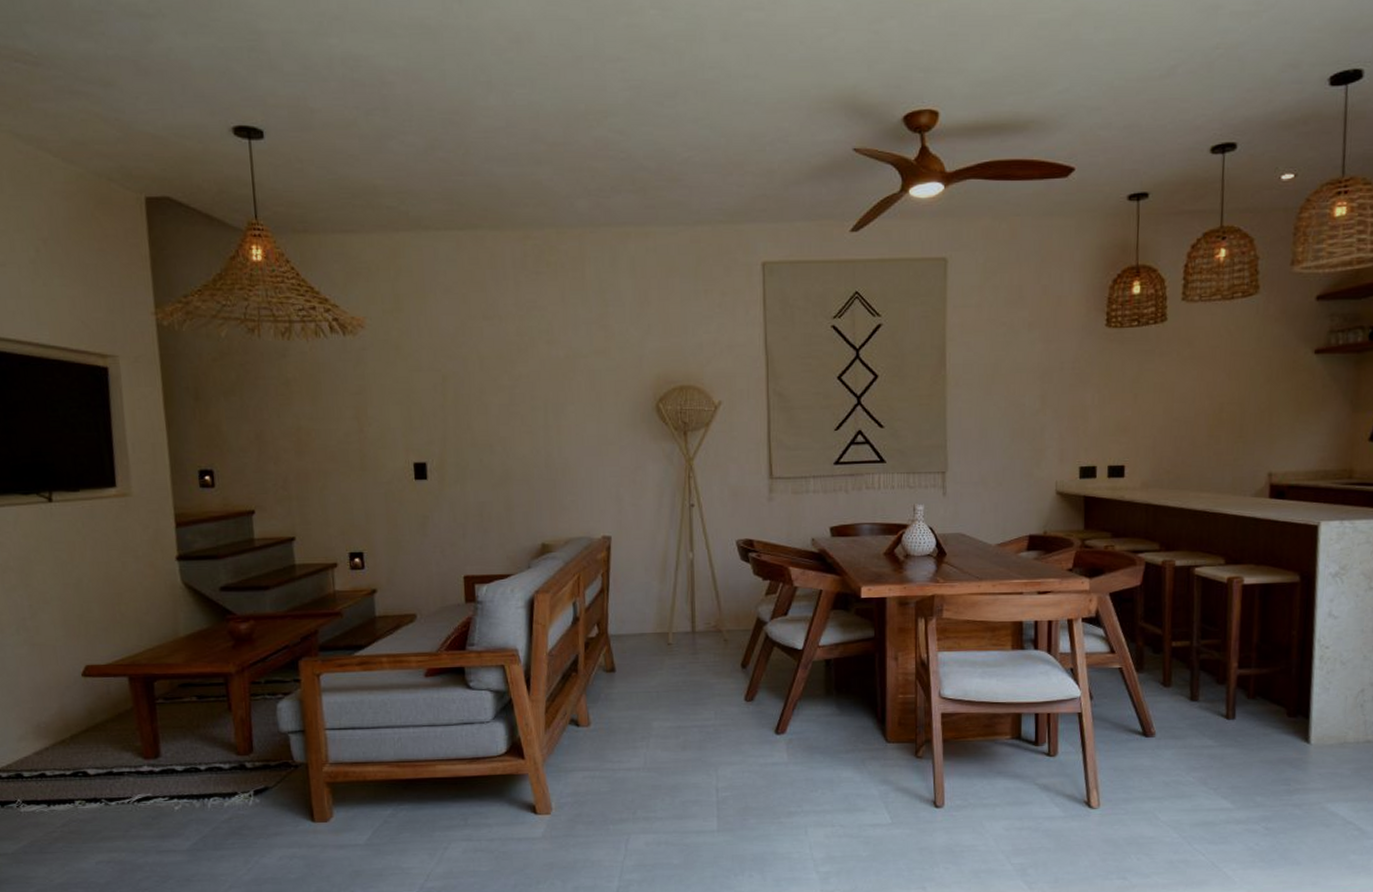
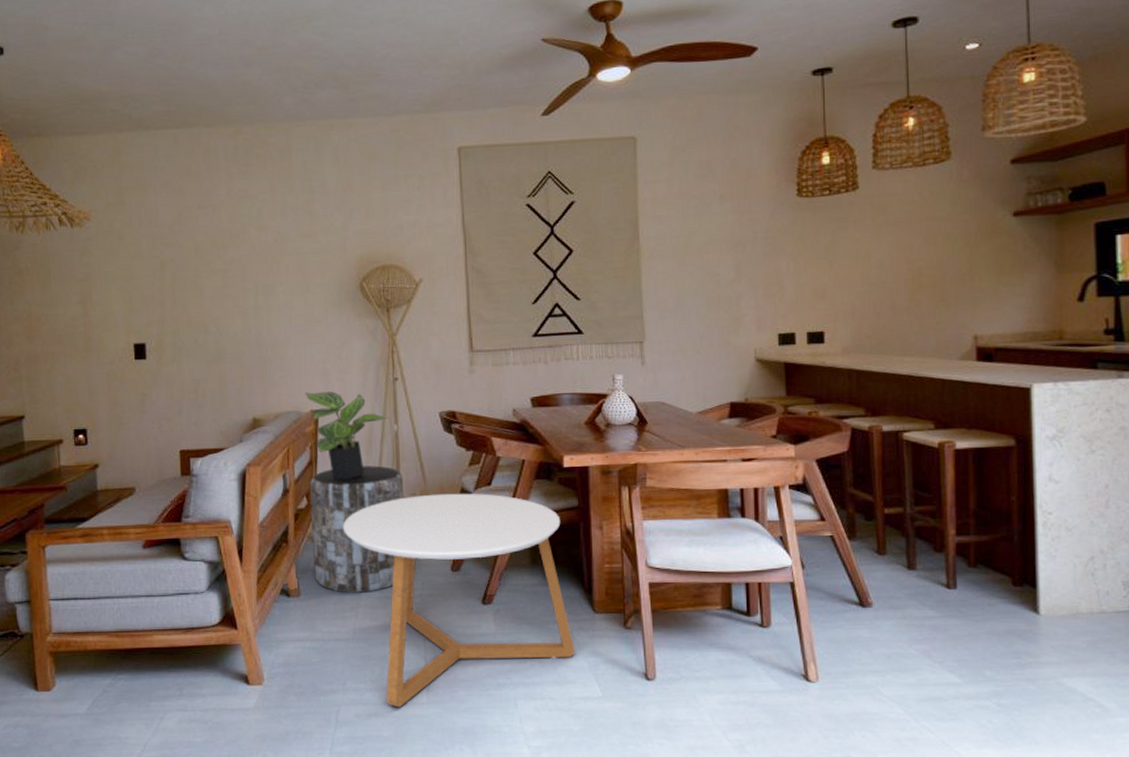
potted plant: none [596,517,683,608] -> present [304,391,388,479]
side table: none [601,594,698,723] -> present [310,465,404,593]
coffee table: none [635,623,866,836] -> present [343,493,575,708]

